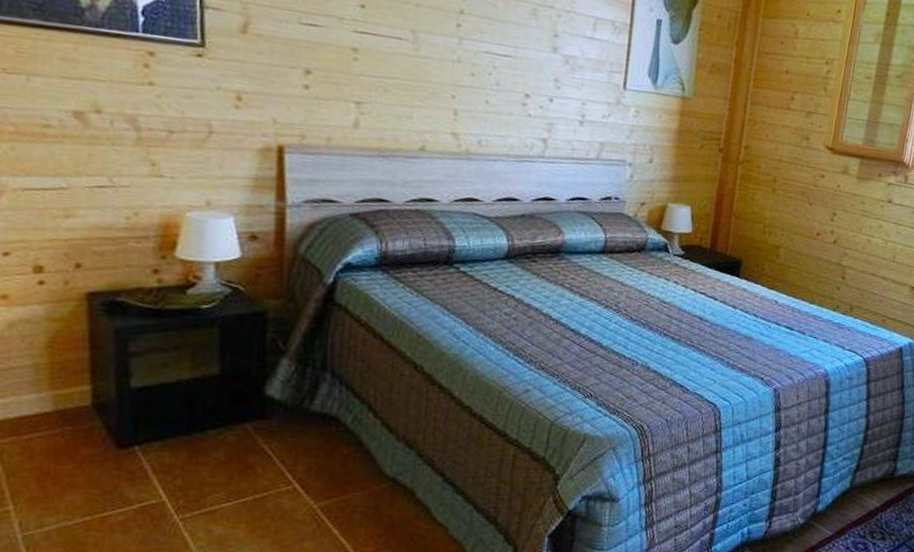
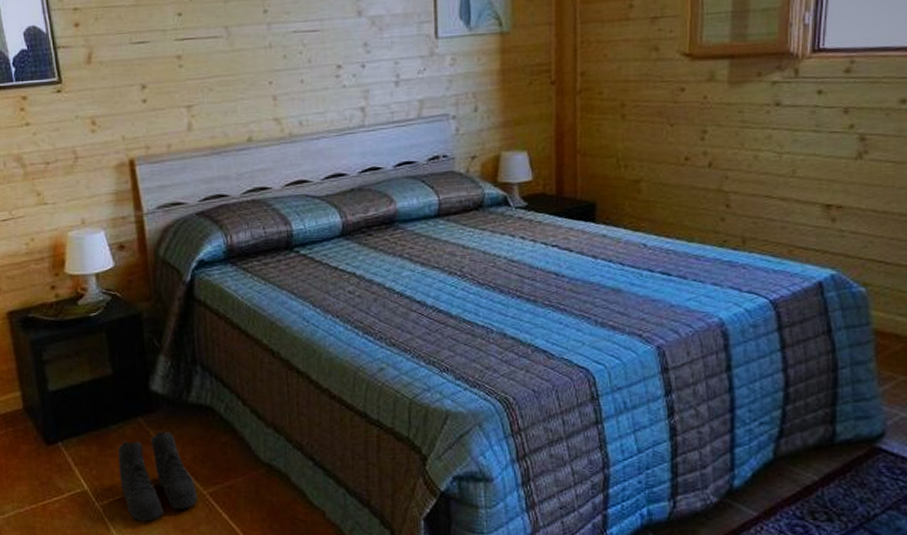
boots: none [210,439,306,537] -> present [117,431,198,522]

